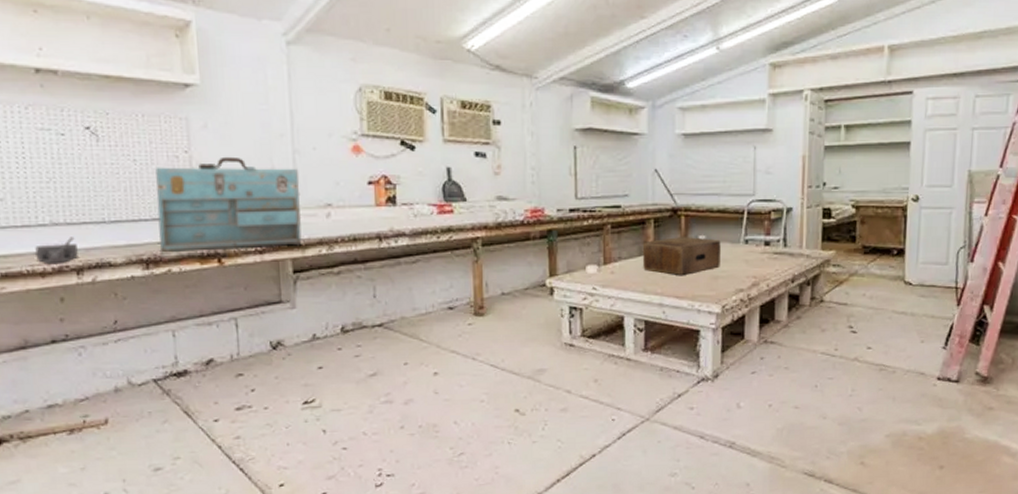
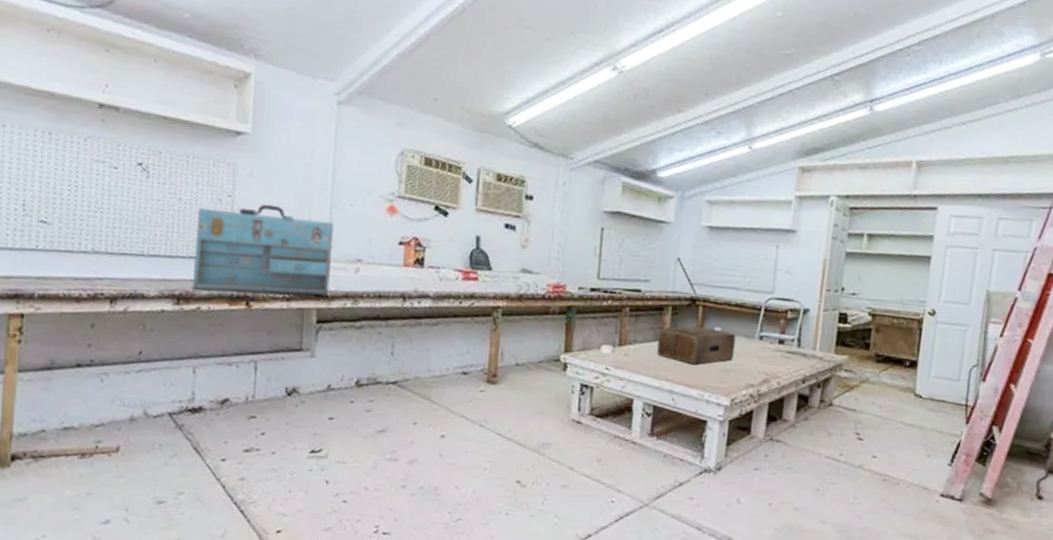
bench vise: present [34,237,78,265] -> none [73,266,114,291]

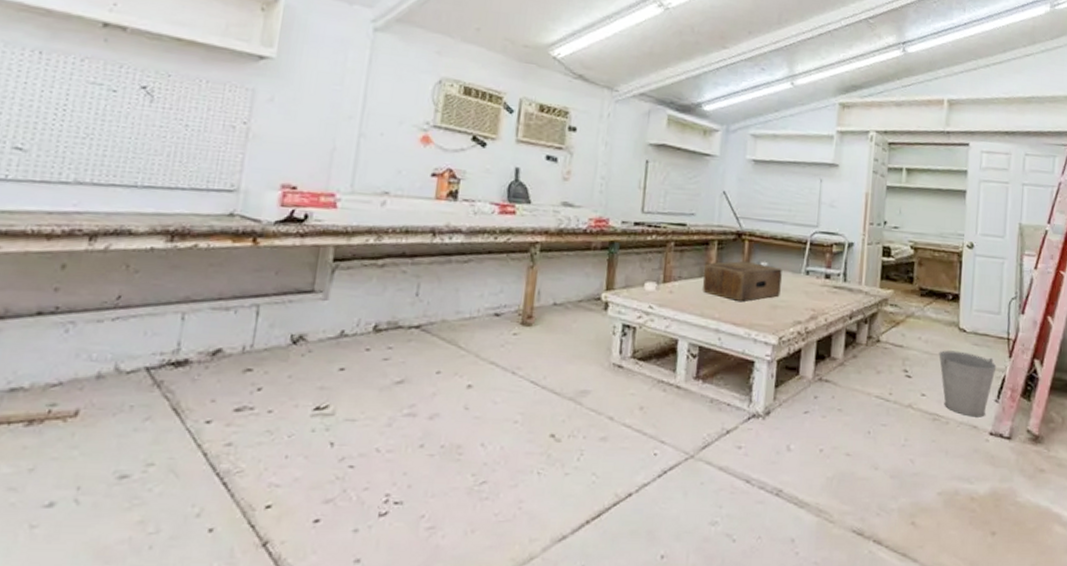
toolbox: present [192,204,335,296] -> none [191,132,361,232]
bucket: none [892,415,952,480] -> present [939,350,997,417]

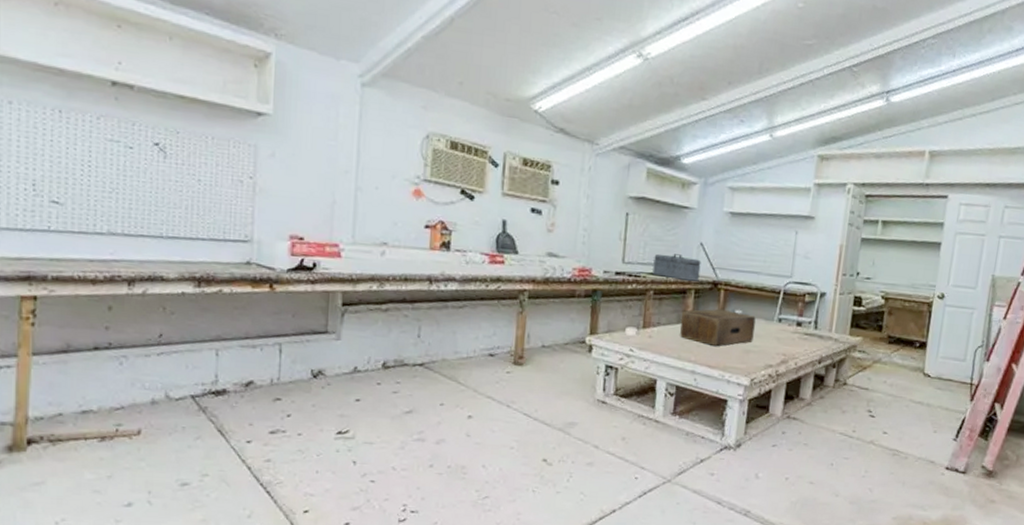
toolbox: none [673,203,724,232] -> present [652,254,701,281]
bucket: present [939,350,997,417] -> none [902,393,958,454]

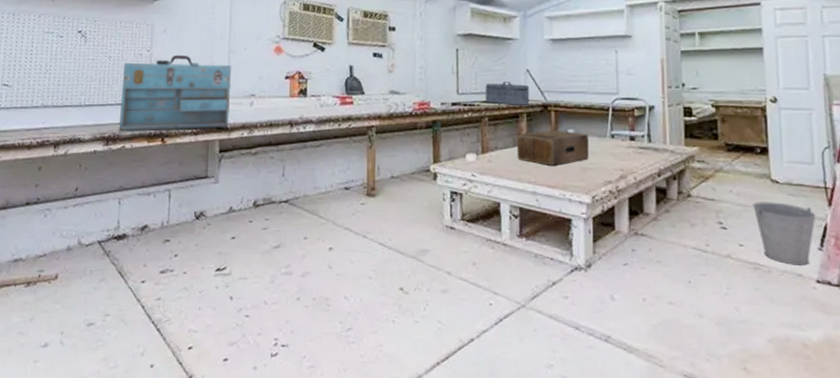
toolbox: none [213,186,359,279] -> present [119,54,232,132]
bucket: none [902,393,958,454] -> present [753,202,816,266]

